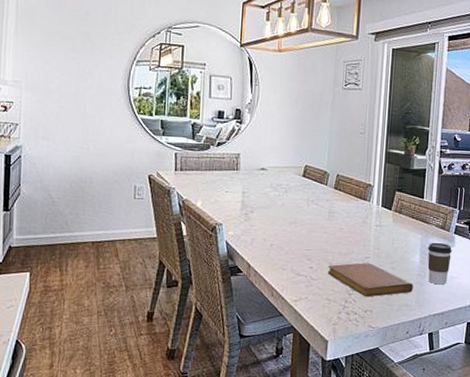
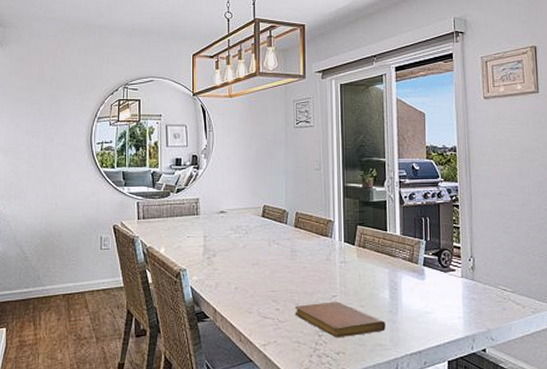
coffee cup: present [427,242,452,285] -> none [396,276,423,321]

